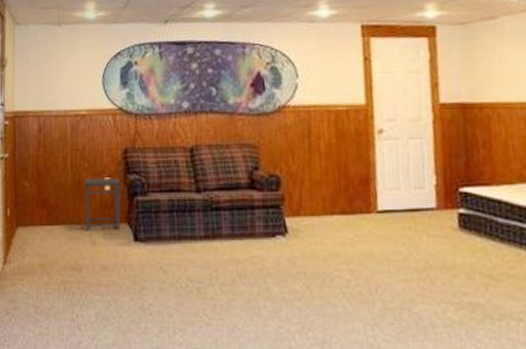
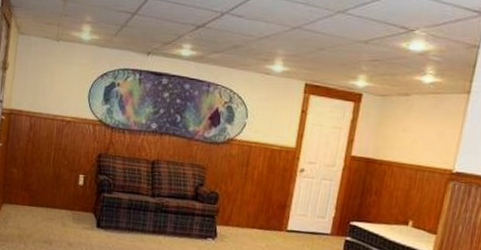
side table: present [84,177,121,231] -> none [59,173,93,217]

